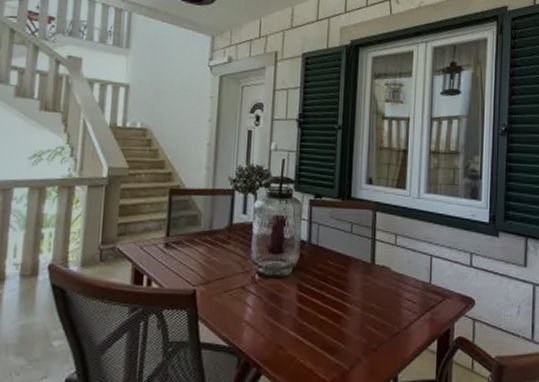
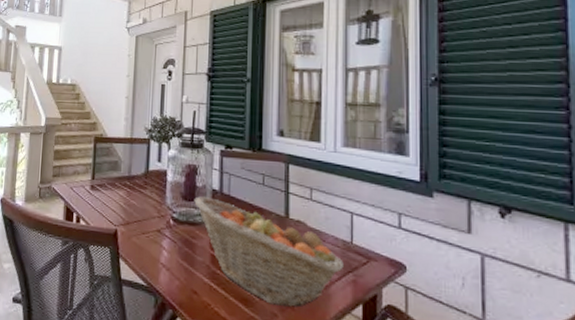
fruit basket: none [281,248,424,351] -> present [194,196,345,308]

